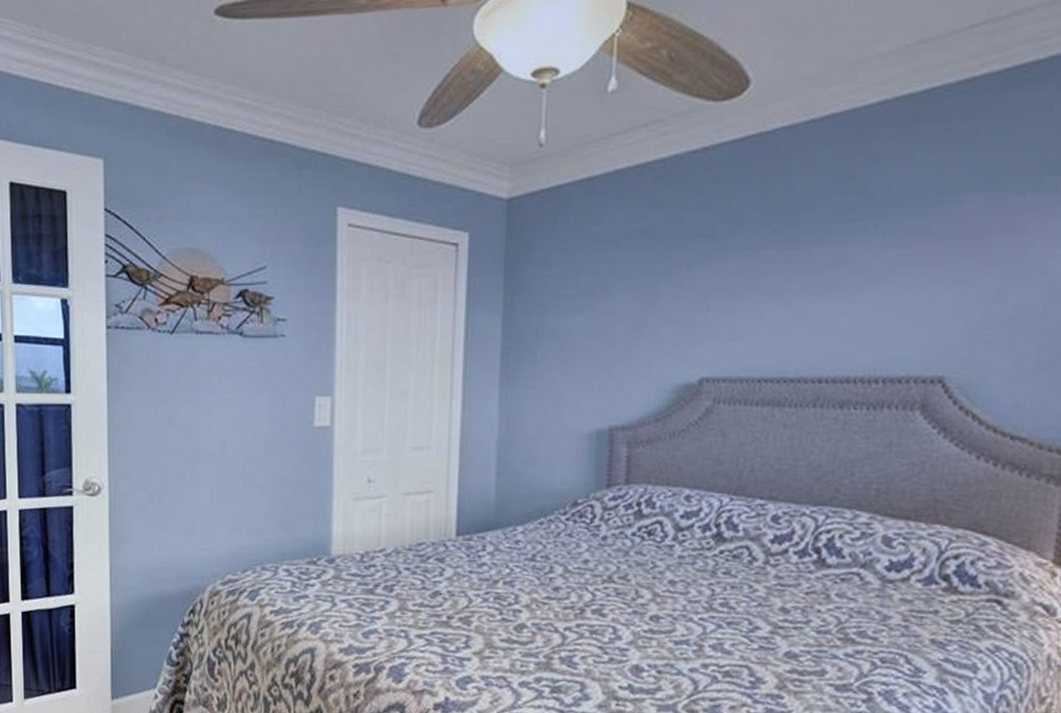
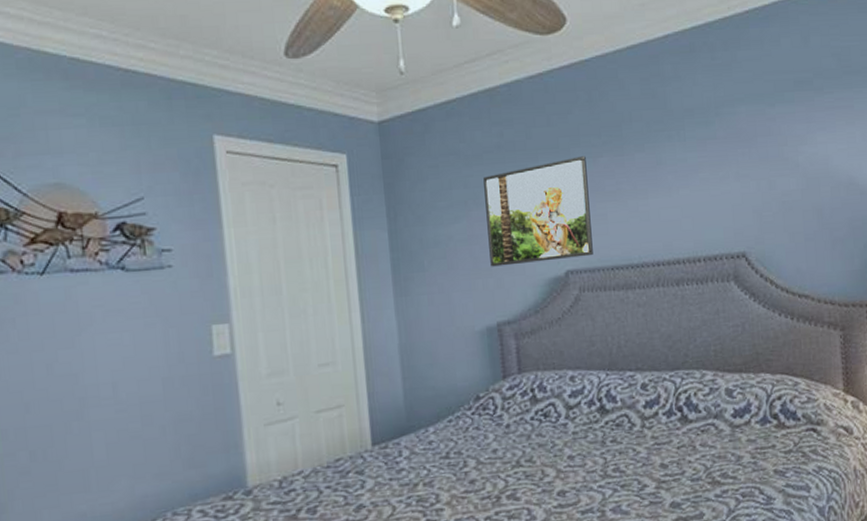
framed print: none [611,247,747,366] -> present [483,156,593,267]

